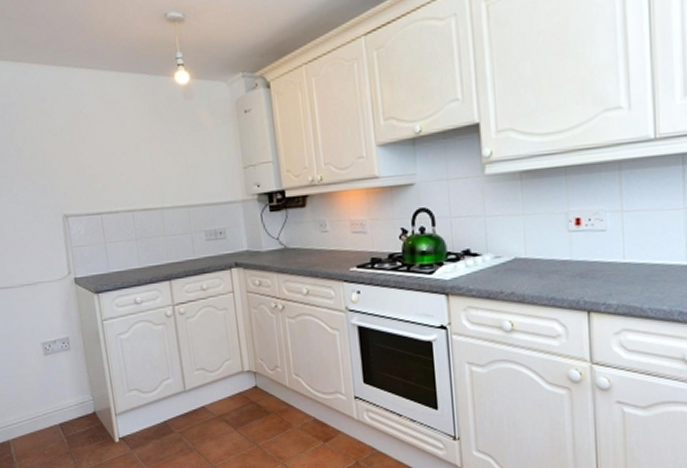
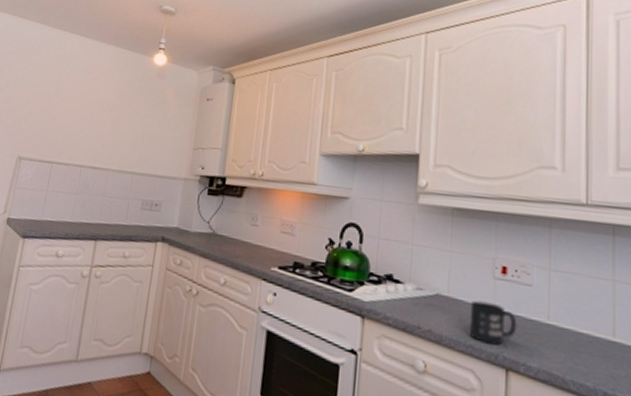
mug: none [548,254,595,293] -> present [470,300,517,346]

